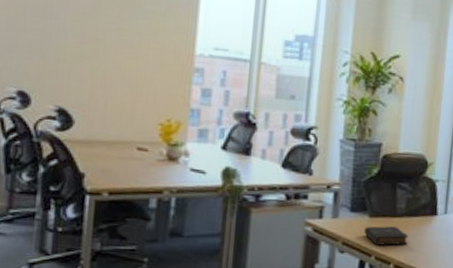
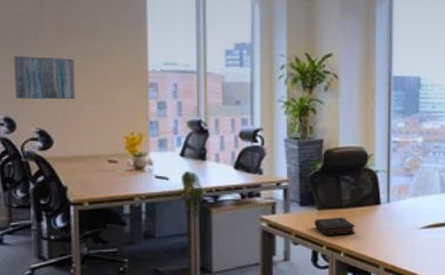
wall art: none [34,24,110,79] -> present [14,56,75,100]

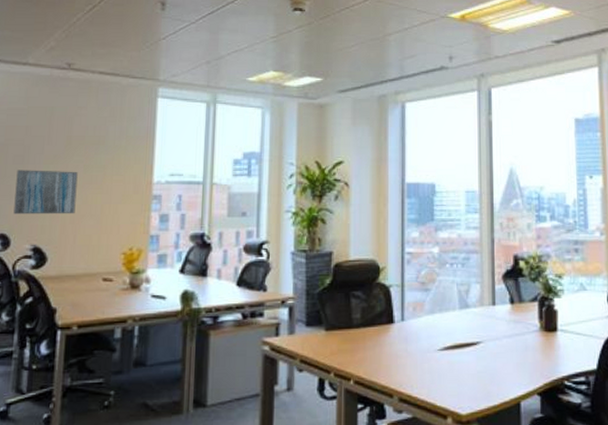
book: present [314,218,355,235] -> none [321,339,367,360]

